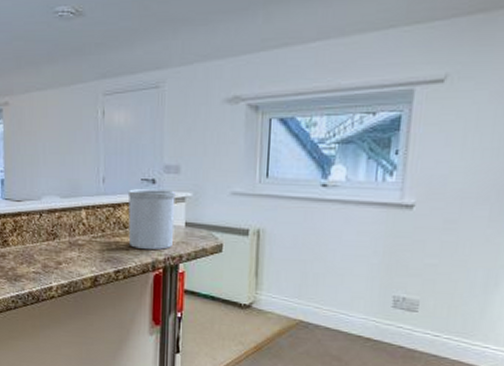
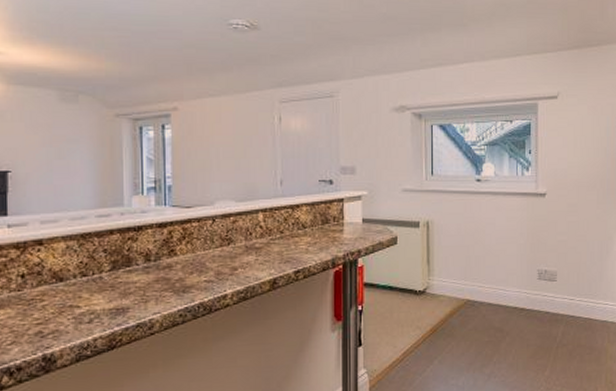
utensil holder: present [127,188,176,250] -> none [306,188,352,248]

